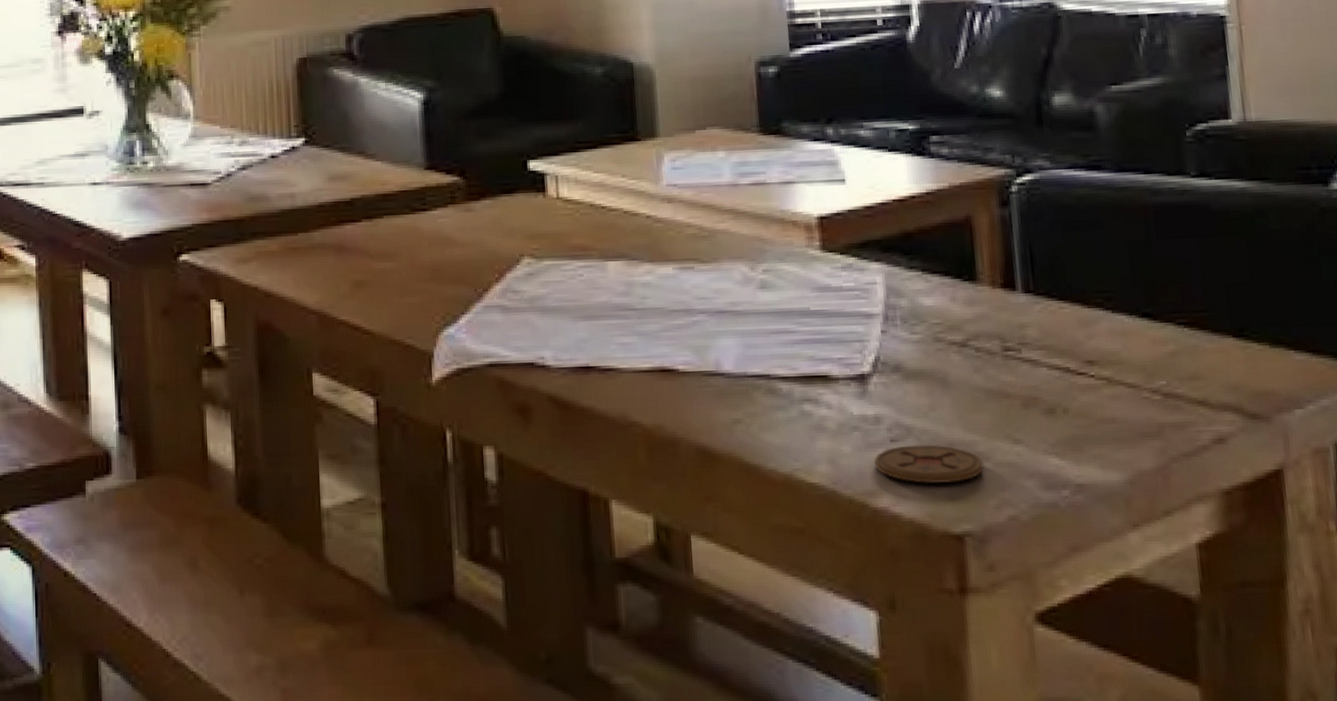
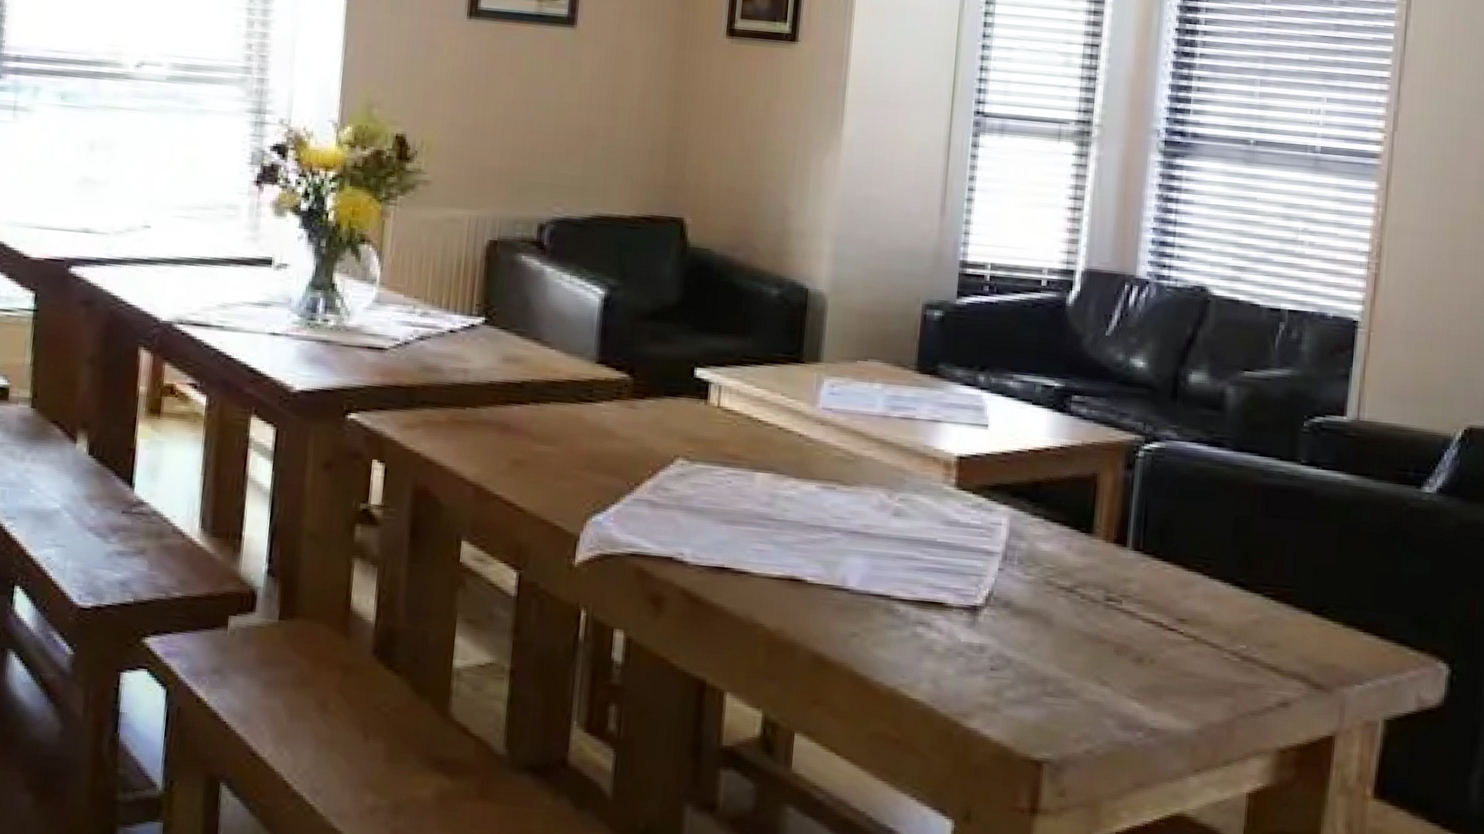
coaster: present [874,444,984,484] -> none [973,675,1071,714]

